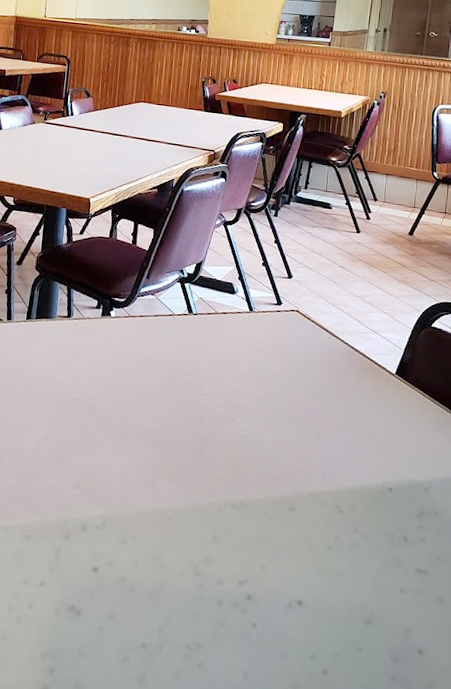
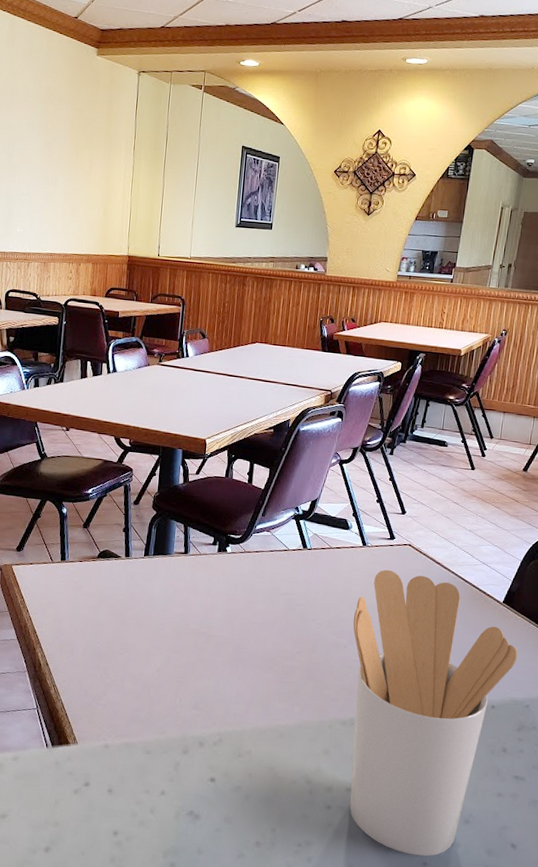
utensil holder: none [241,337,414,663] -> present [349,569,518,857]

